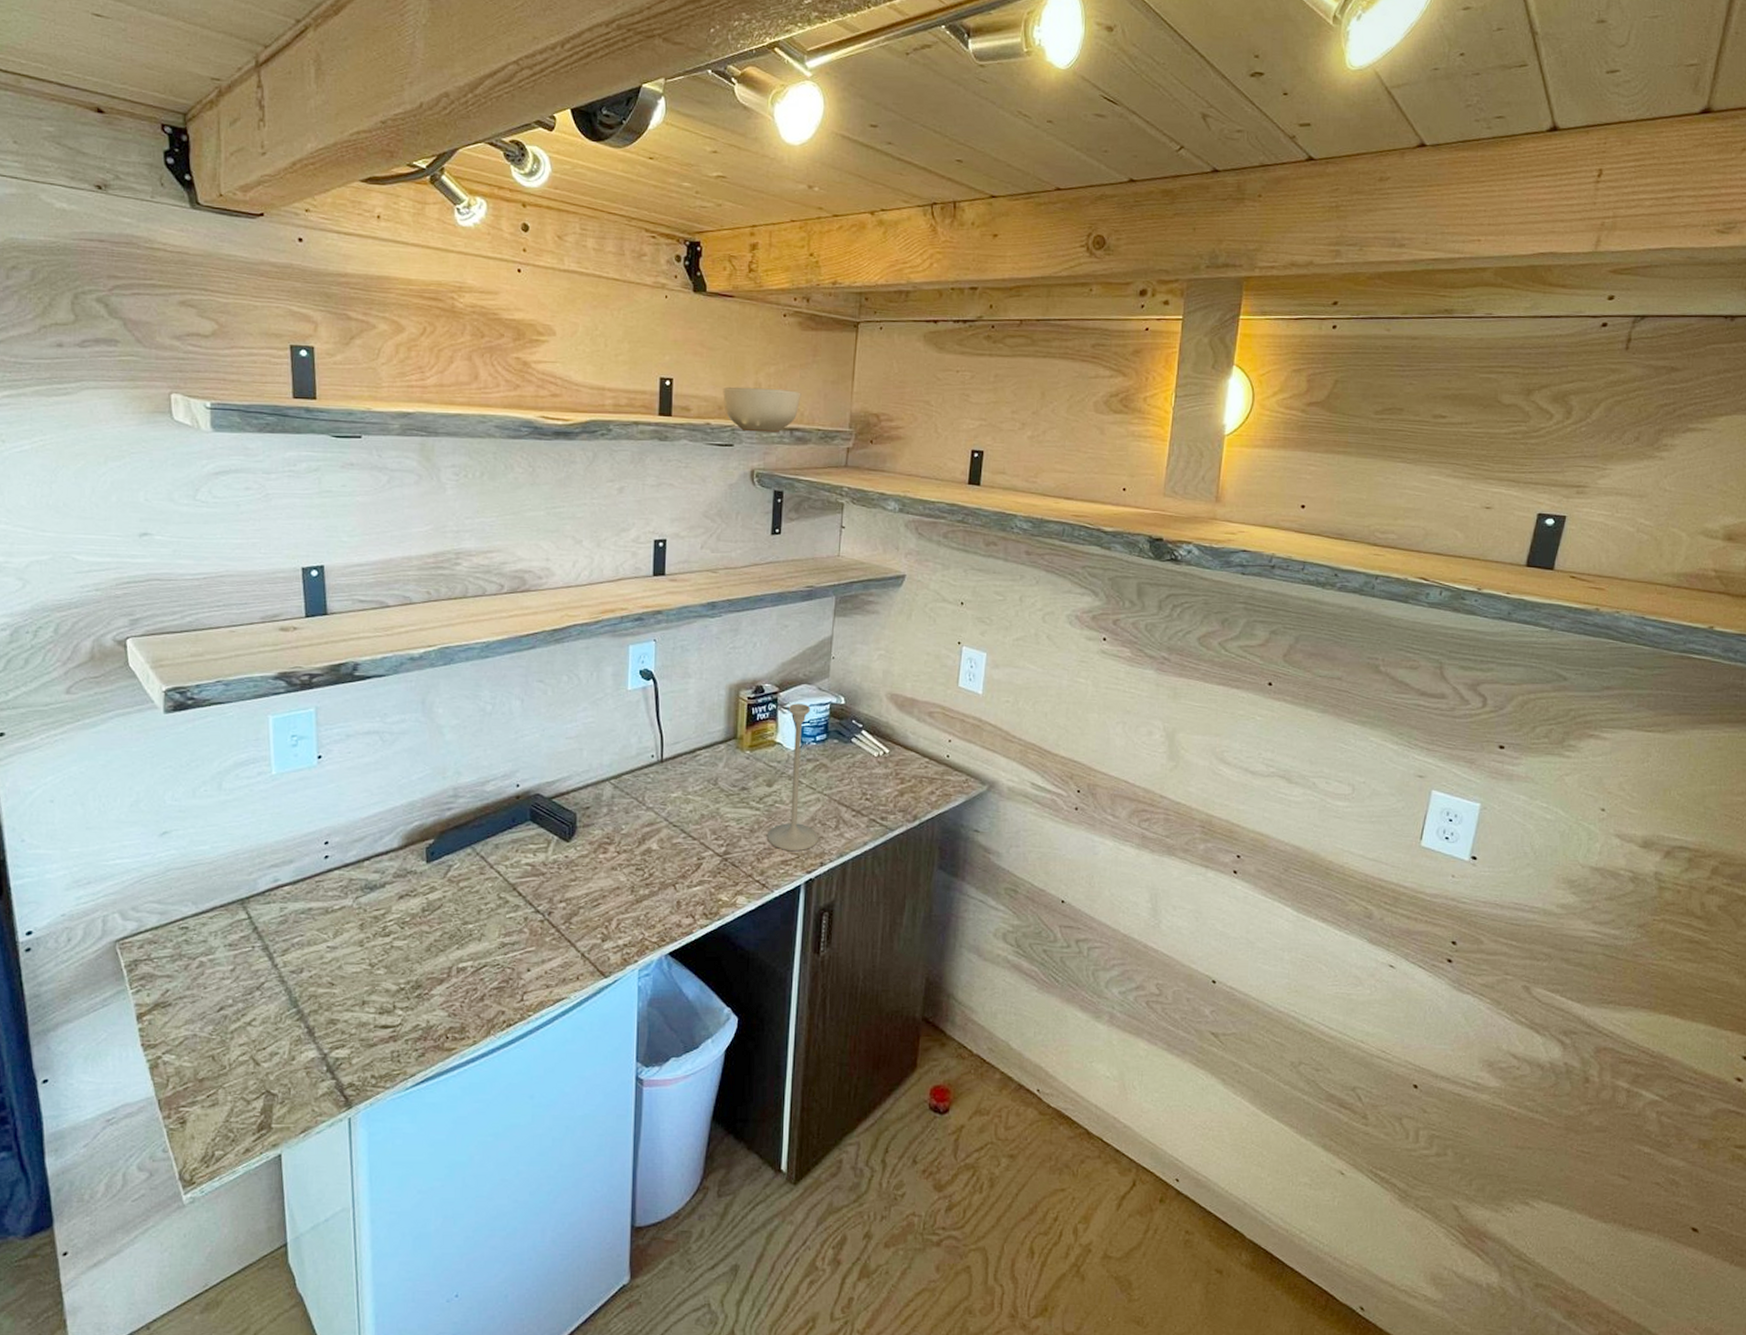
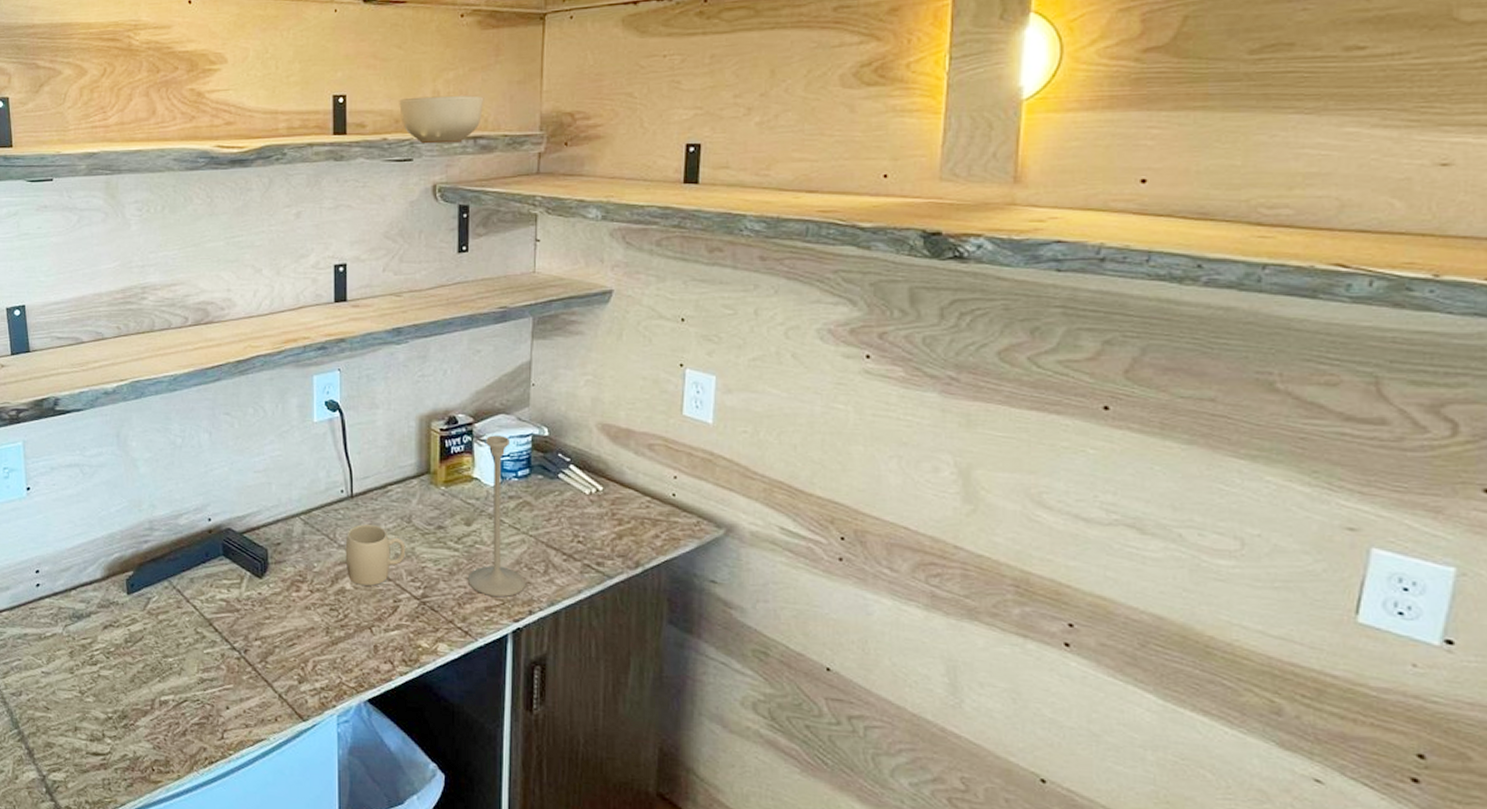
mug: none [653,787,711,845] -> present [345,524,406,586]

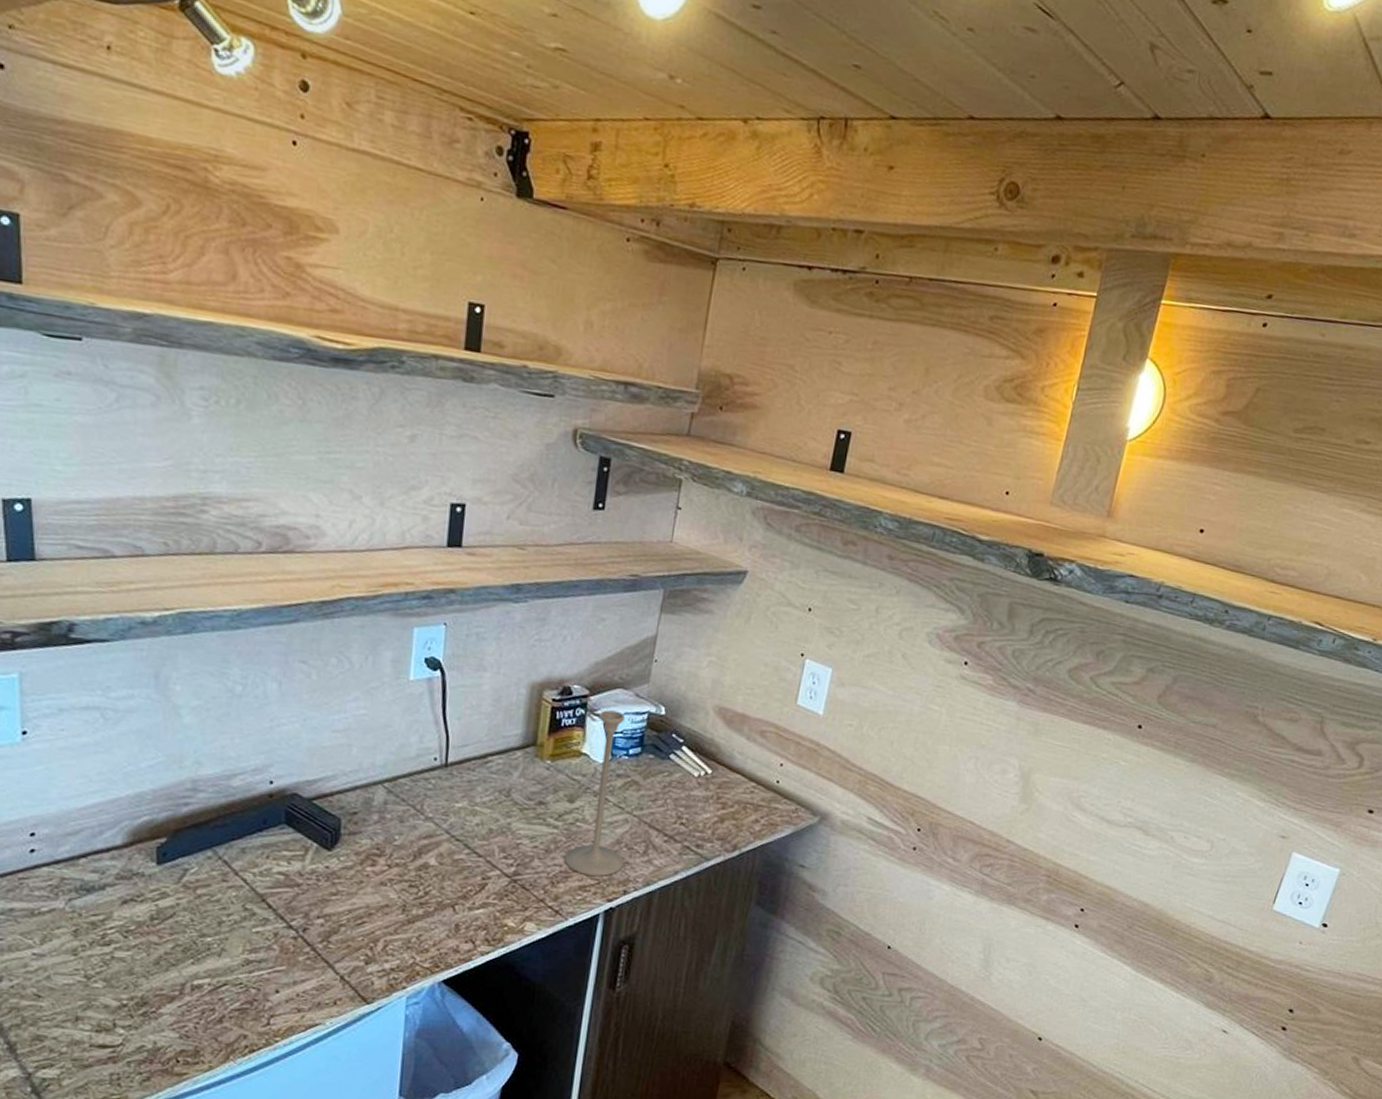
mug: present [345,524,406,586] -> none [432,796,502,862]
bowl: present [399,95,484,144] -> none [545,323,642,386]

